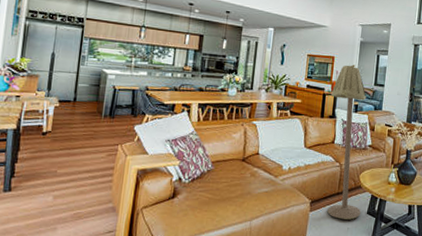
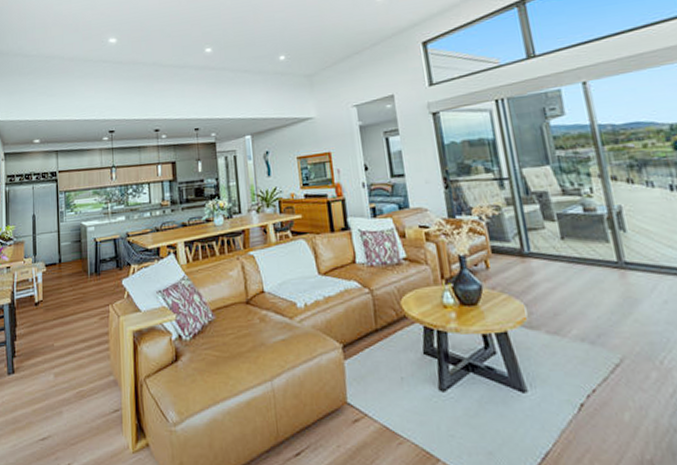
floor lamp: present [327,64,367,220] -> none [336,156,414,366]

